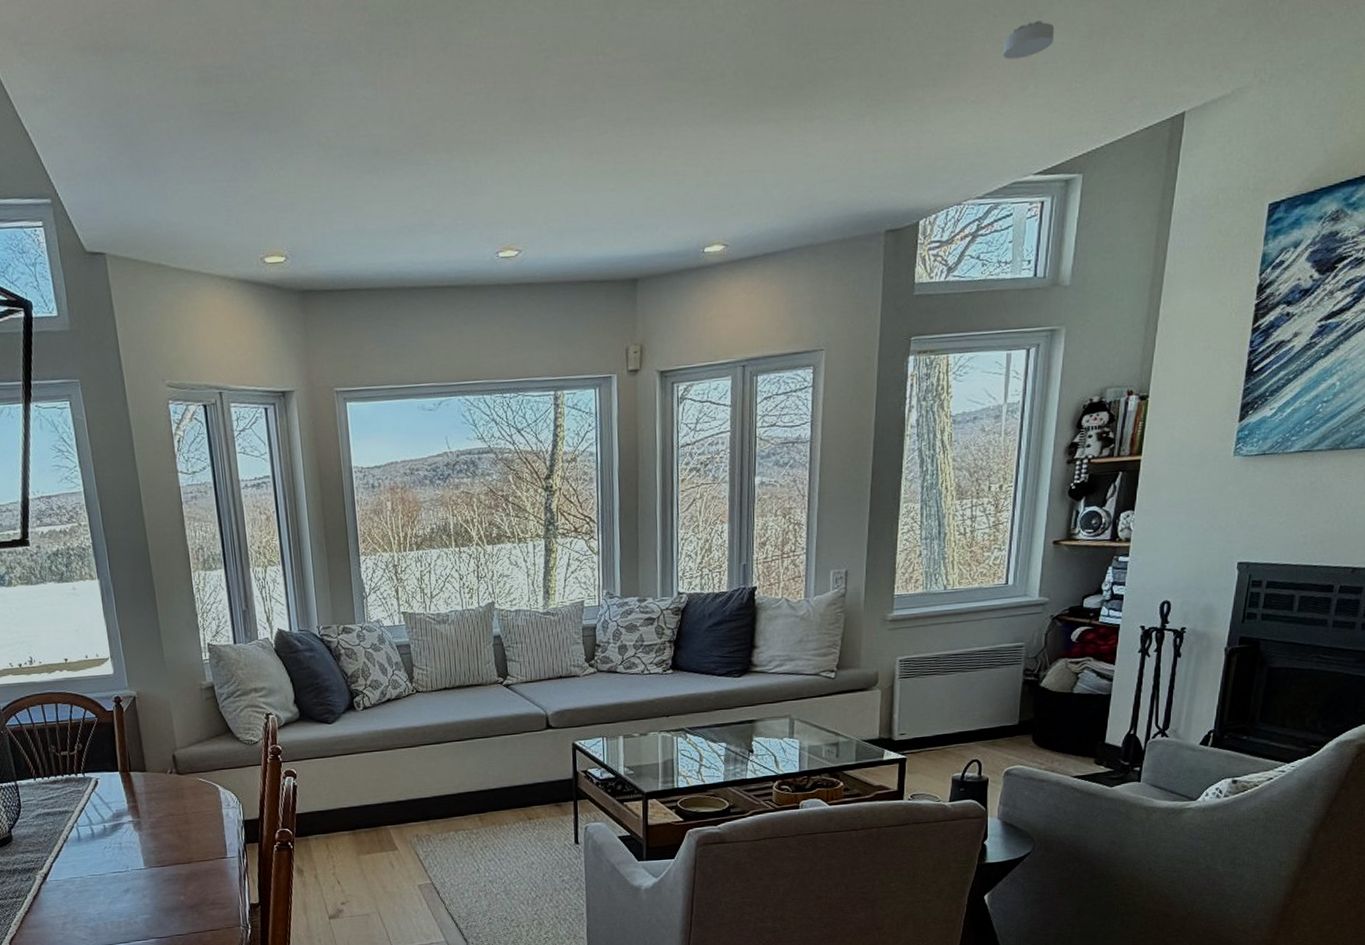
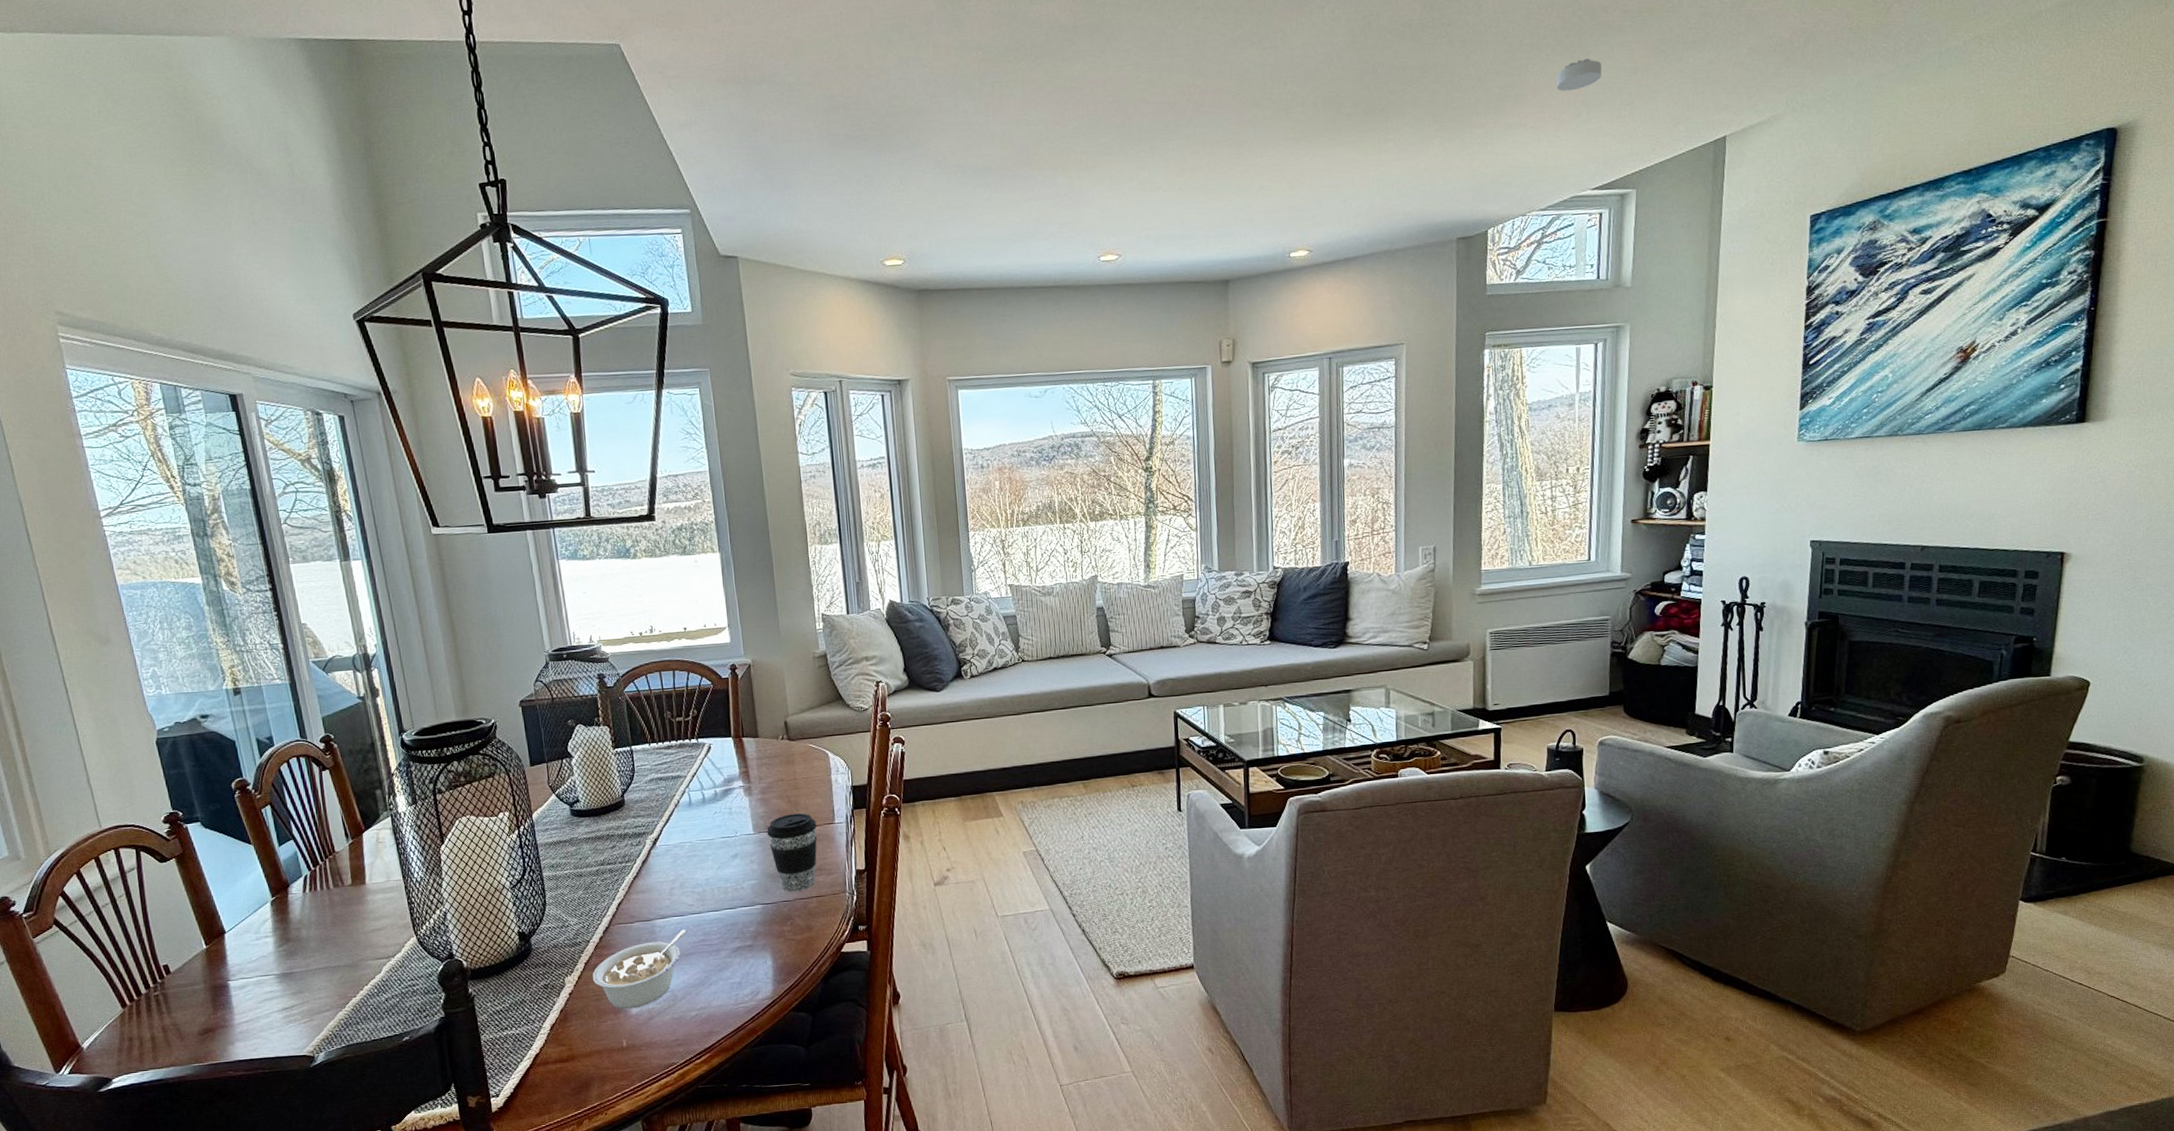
coffee cup: none [158,848,210,926] -> present [767,813,817,892]

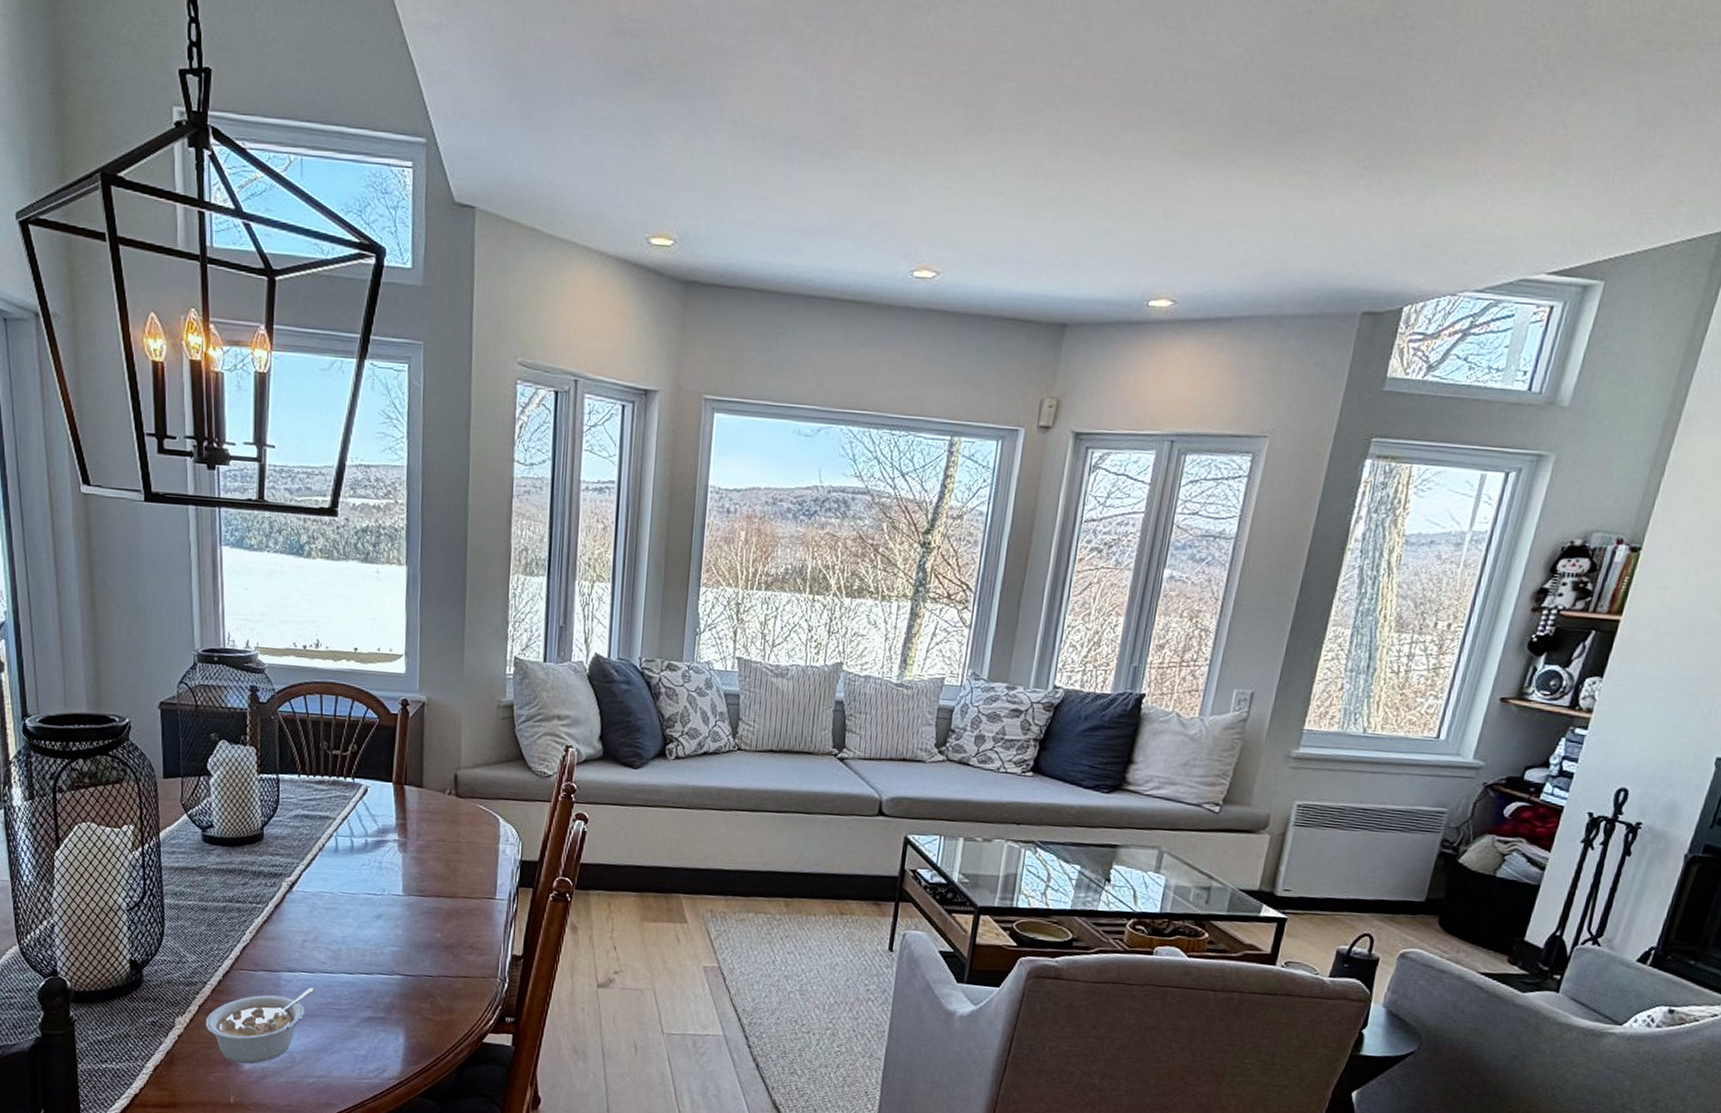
coffee cup: present [767,813,817,892] -> none [418,880,475,968]
smoke detector: present [1557,59,1602,92] -> none [1533,98,1600,140]

